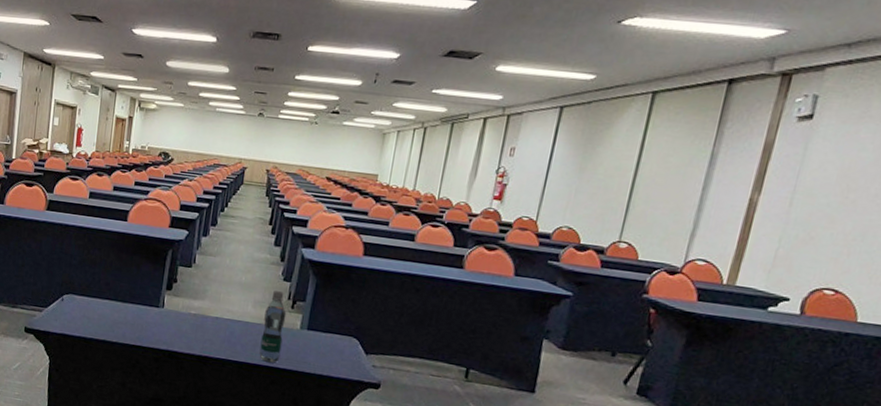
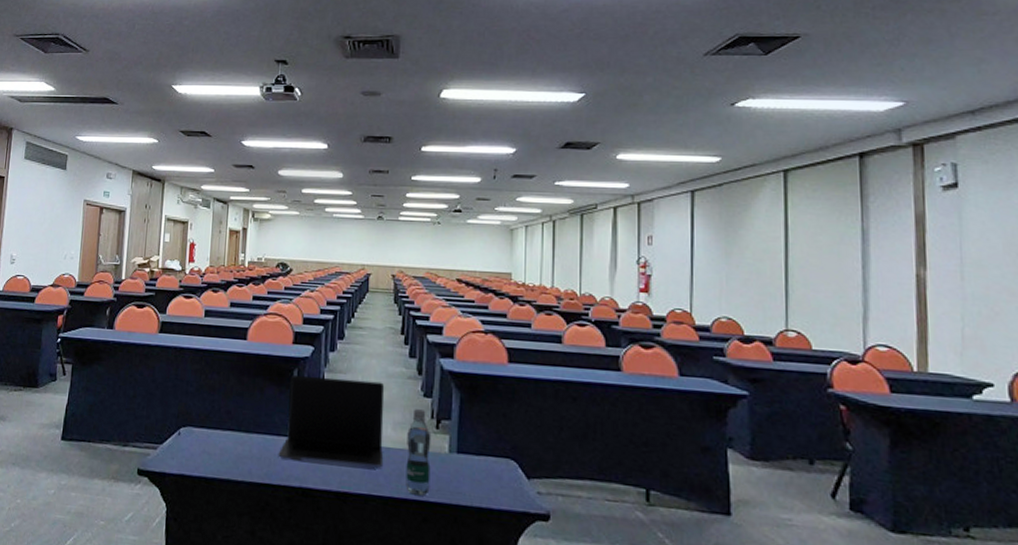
laptop computer: none [149,255,250,339] -> present [278,375,385,469]

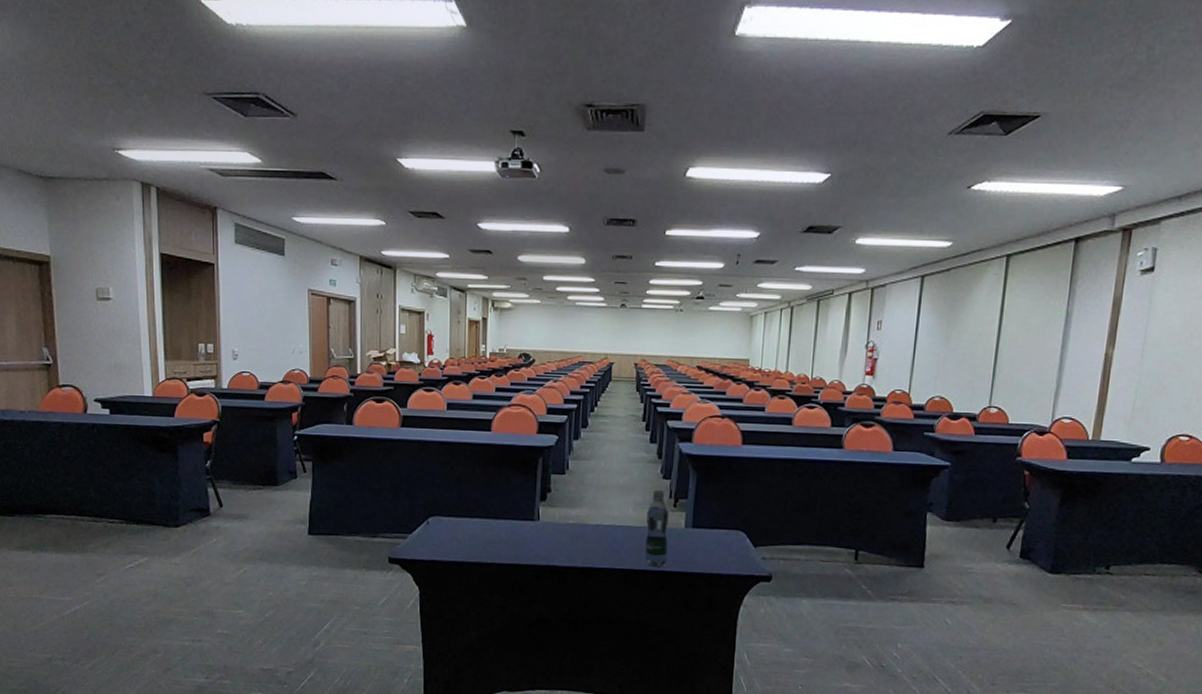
laptop computer: present [278,375,385,469] -> none [525,463,627,546]

